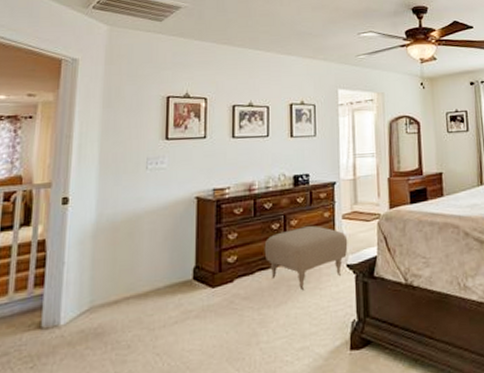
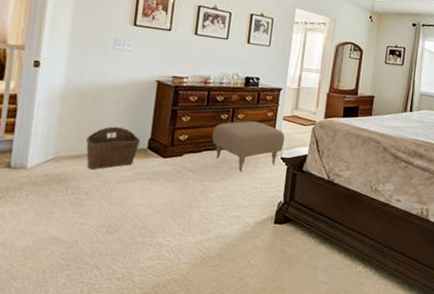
wicker basket: none [124,258,185,316] -> present [86,126,141,170]

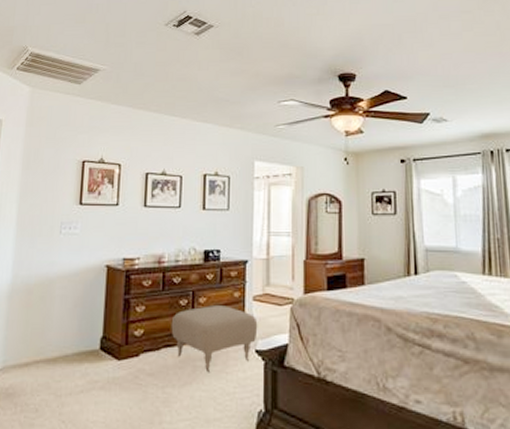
wicker basket: present [86,126,141,170] -> none [34,325,92,380]

